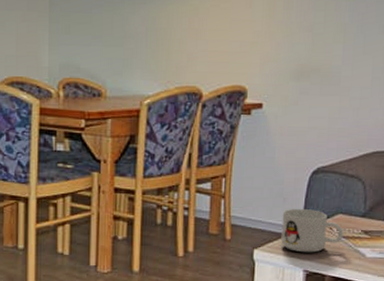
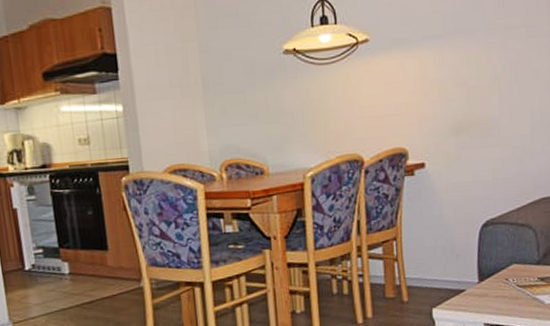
mug: present [281,209,344,253] -> none [457,262,520,307]

